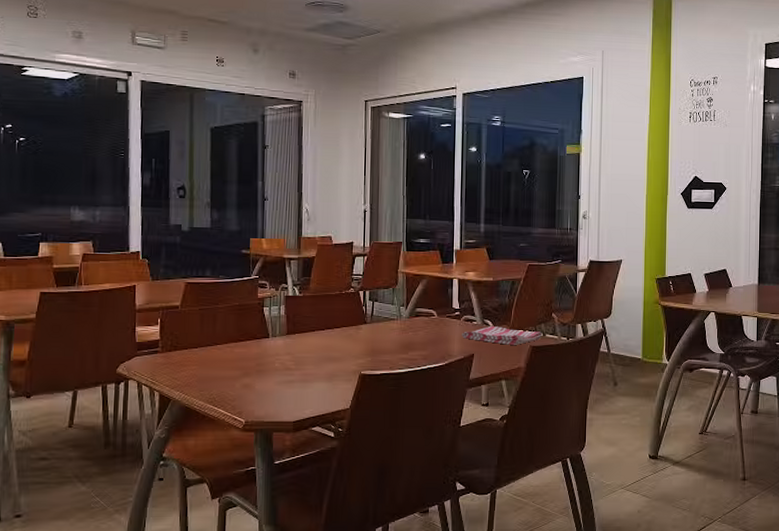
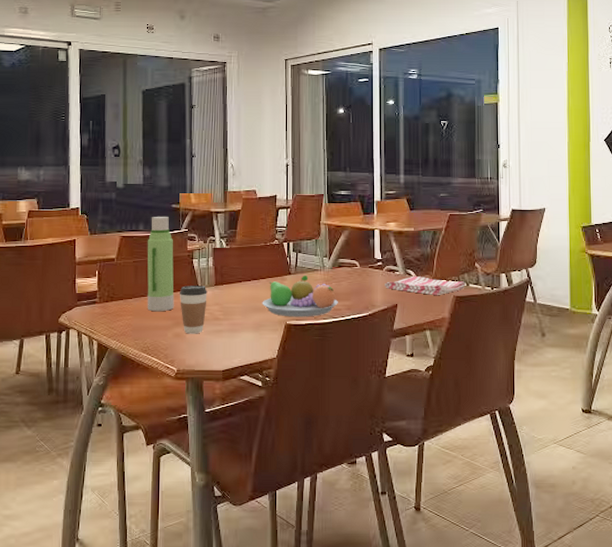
water bottle: none [213,262,243,362] -> present [147,217,174,312]
coffee cup: none [248,335,279,385] -> present [179,286,207,334]
fruit bowl: none [336,324,414,367] -> present [262,275,338,317]

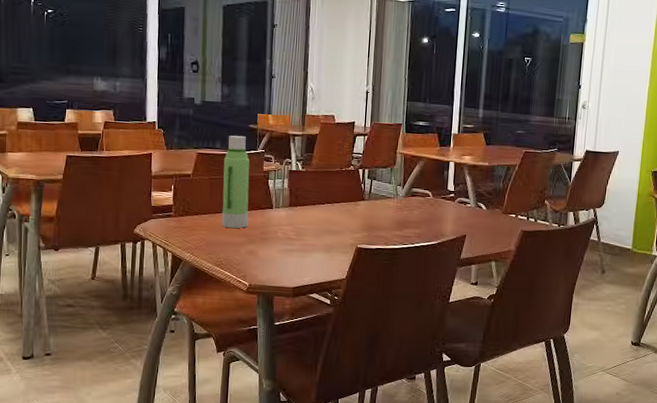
coffee cup: present [179,286,207,334] -> none [253,205,282,252]
fruit bowl: present [262,275,338,317] -> none [334,201,409,242]
dish towel: present [385,276,466,296] -> none [455,209,535,230]

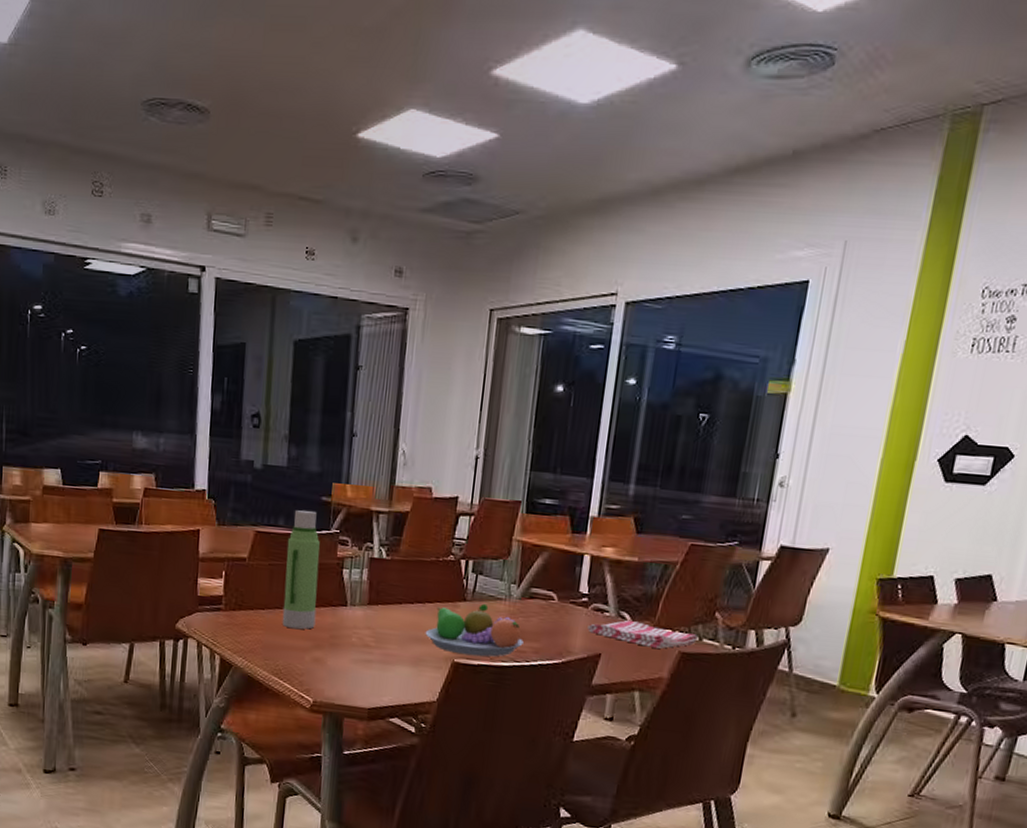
fruit bowl: none [334,201,409,242] -> present [425,603,524,657]
dish towel: none [455,209,535,230] -> present [587,620,699,649]

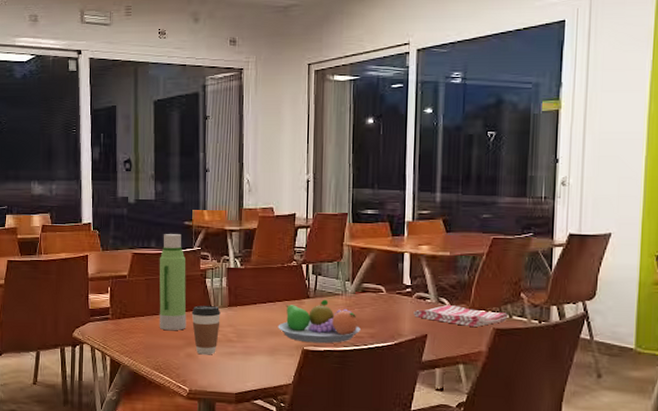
coffee cup: none [322,601,358,662] -> present [191,305,221,355]

